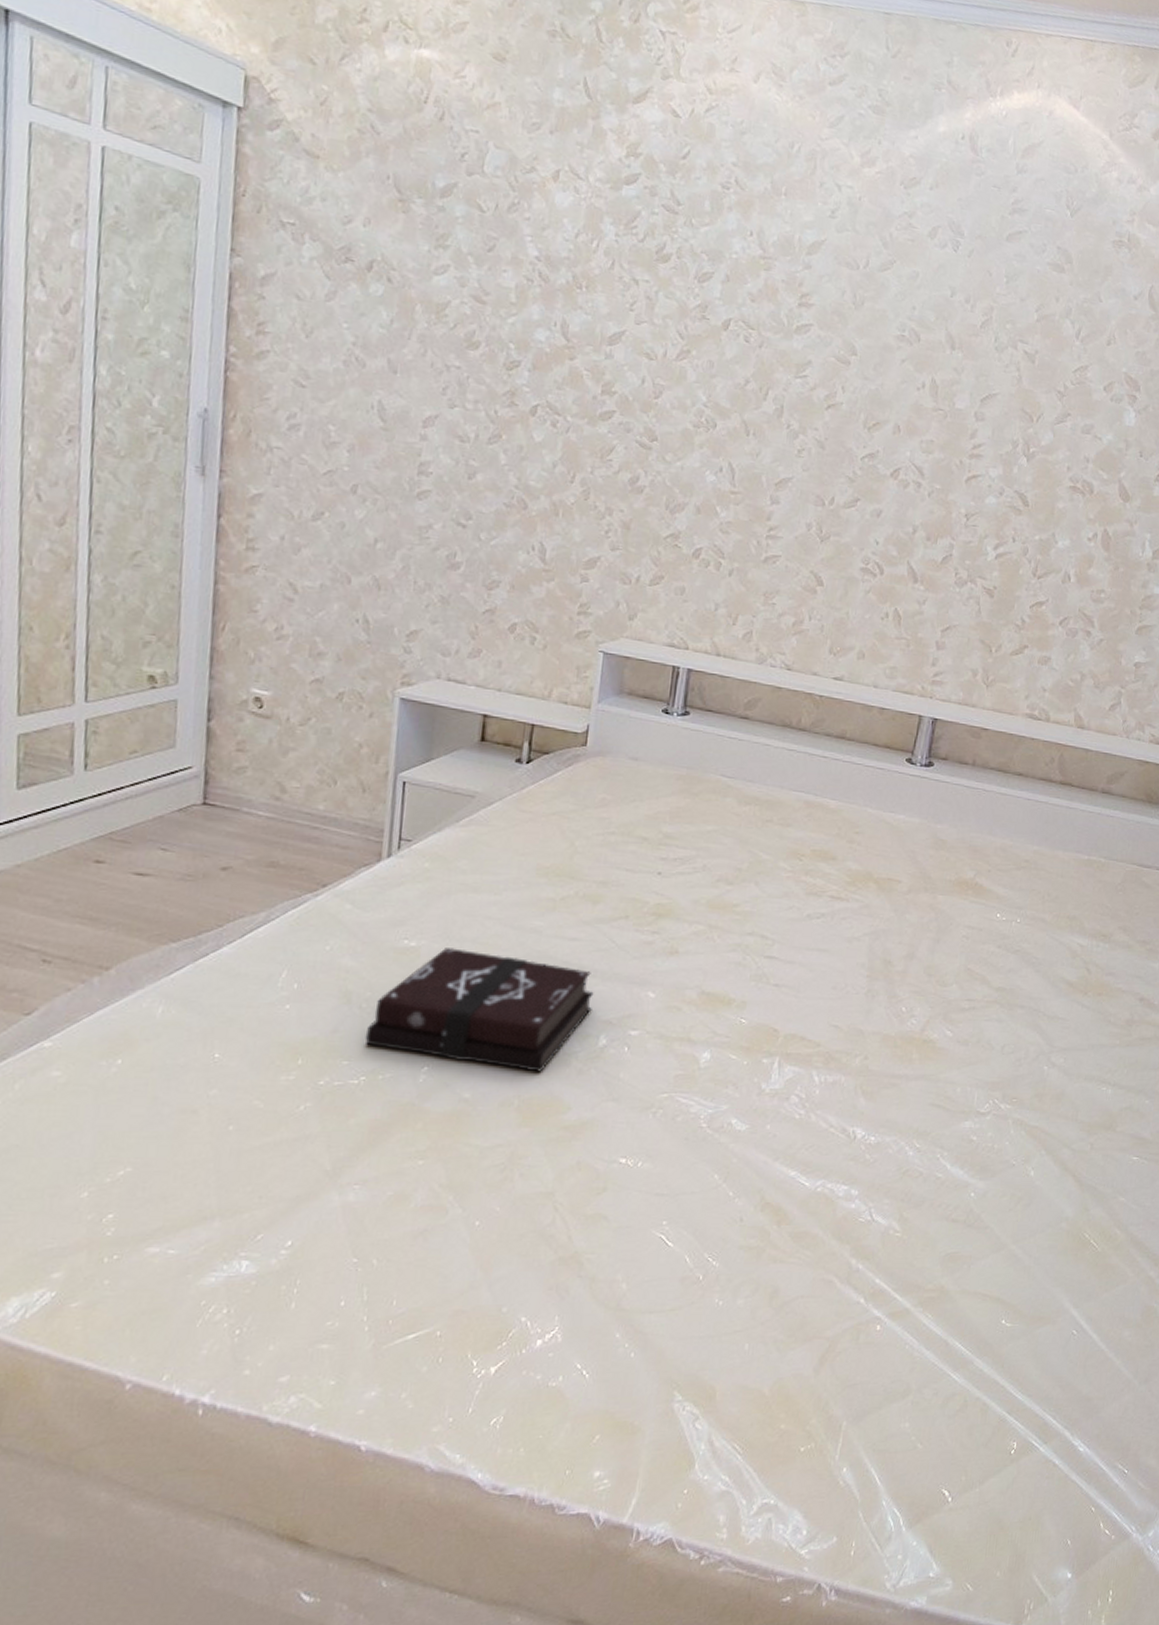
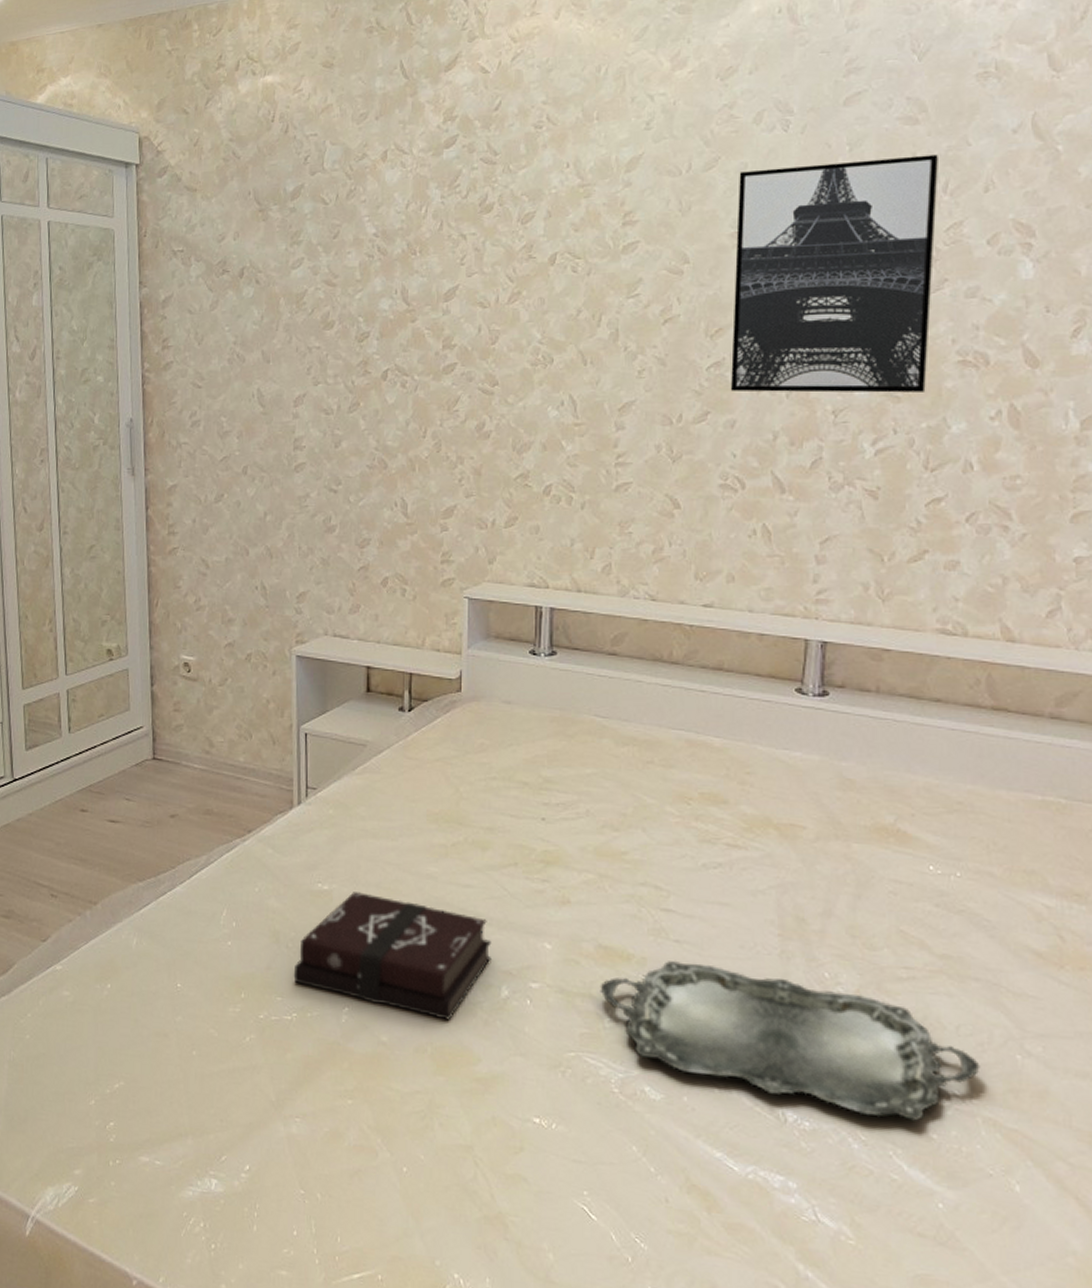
serving tray: none [698,1004,1016,1127] -> present [600,961,980,1121]
wall art: none [880,279,1077,509] -> present [730,154,940,393]

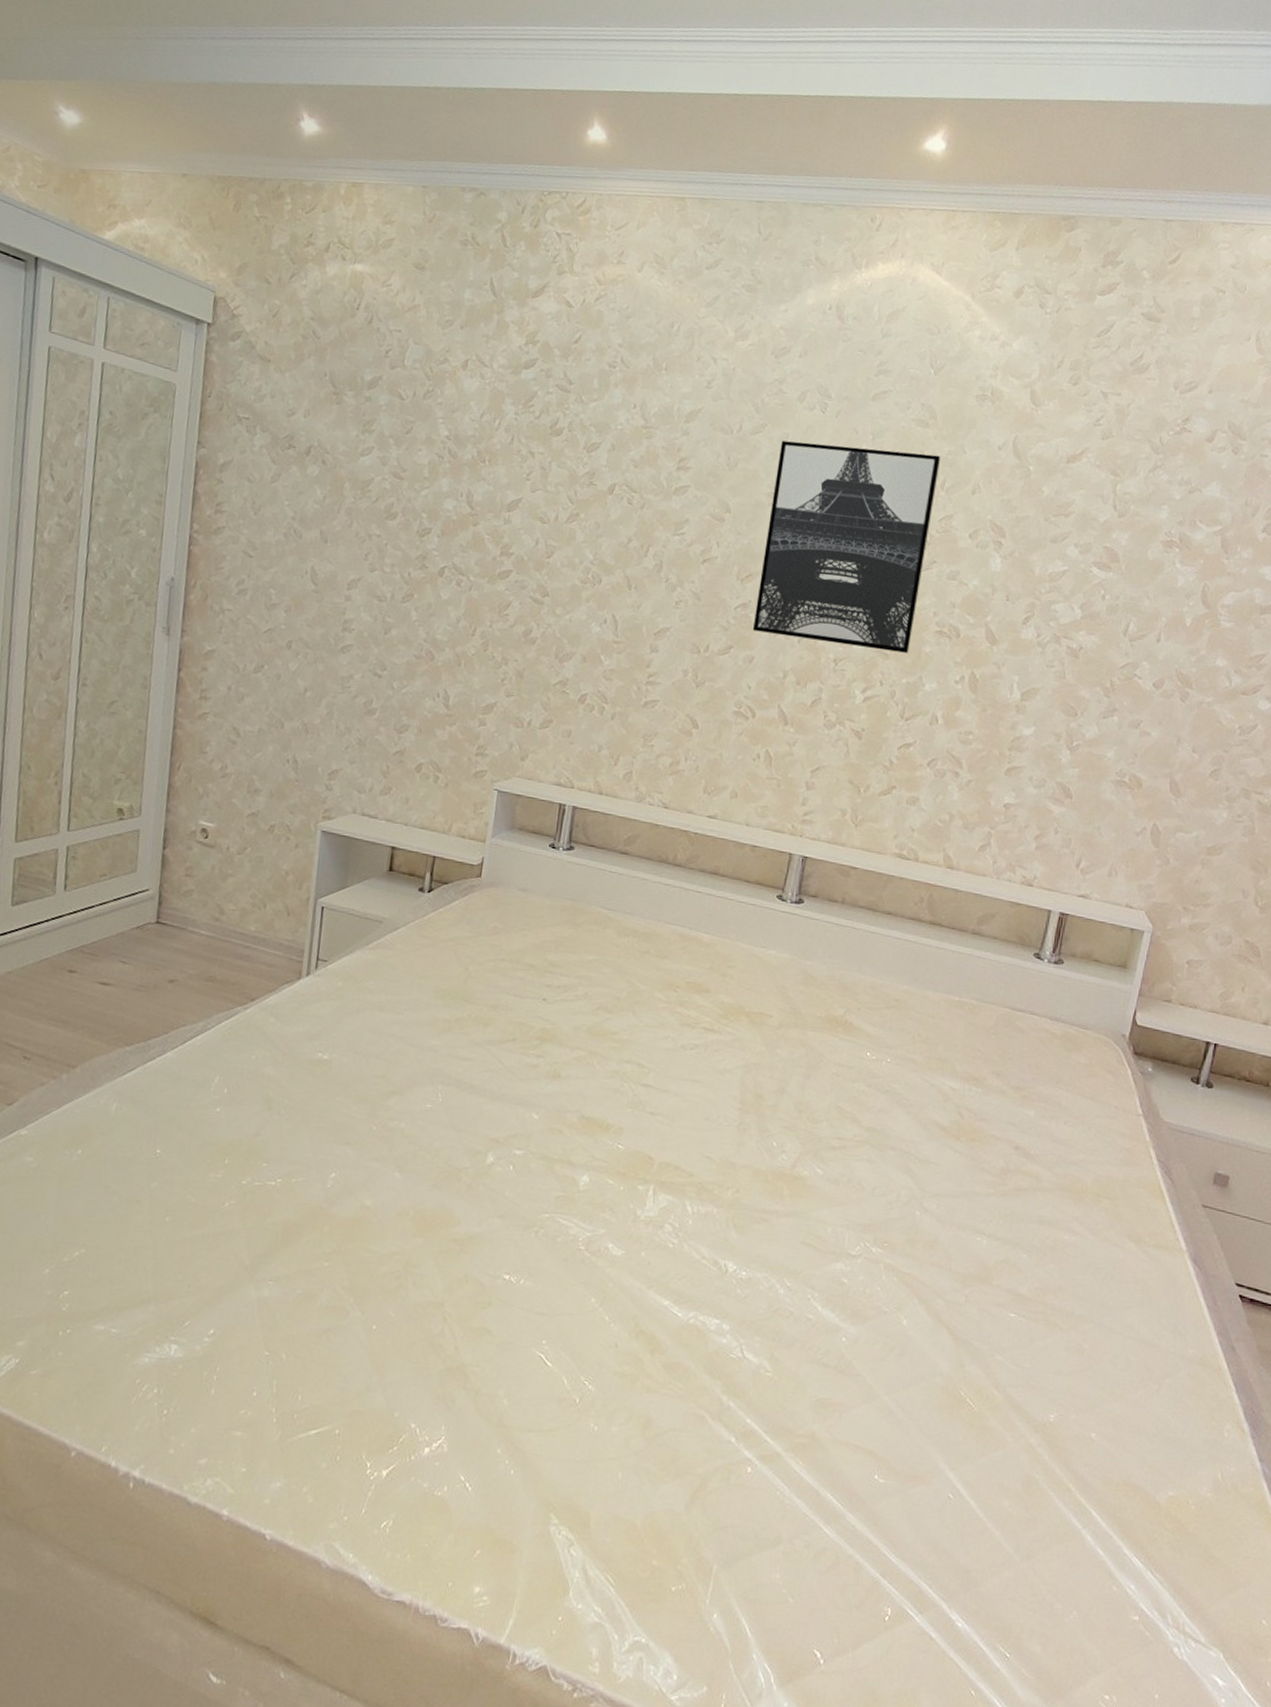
hardback book: present [293,892,491,1020] -> none [282,1062,483,1185]
serving tray: present [600,961,980,1121] -> none [578,1131,888,1269]

